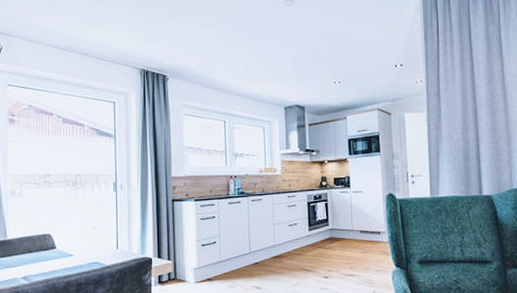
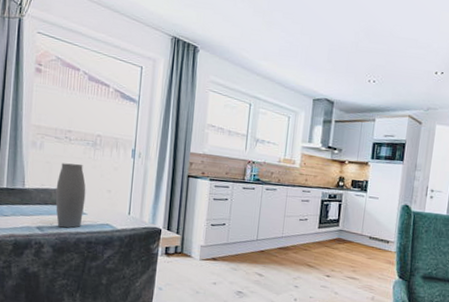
vase: none [39,205,71,274] -> present [55,163,86,228]

